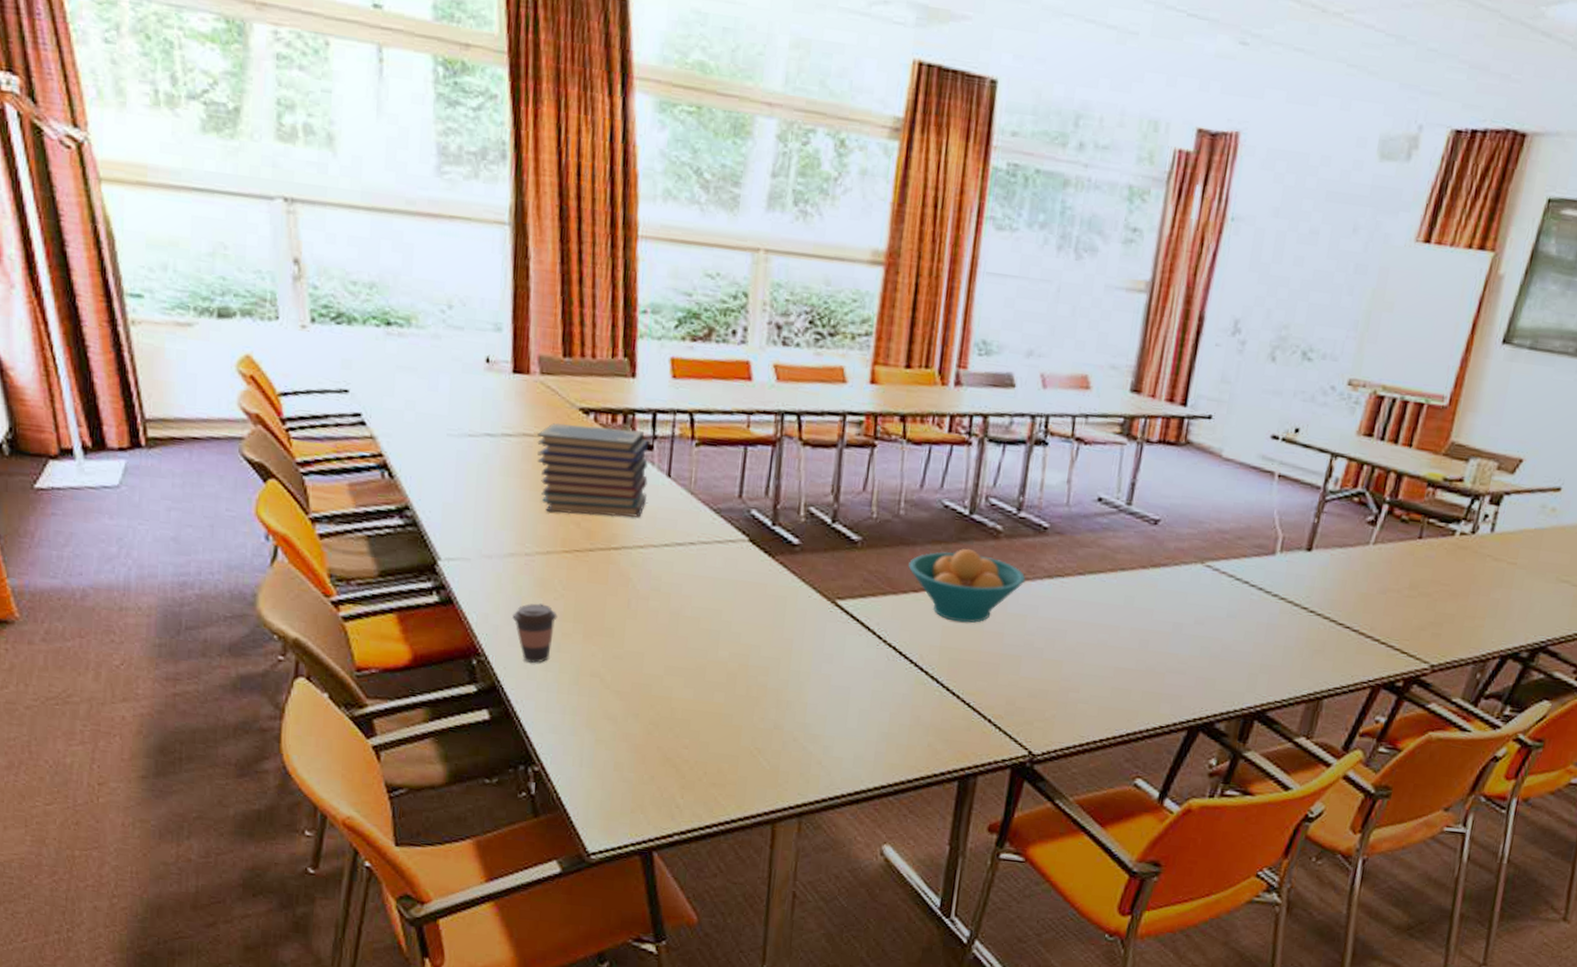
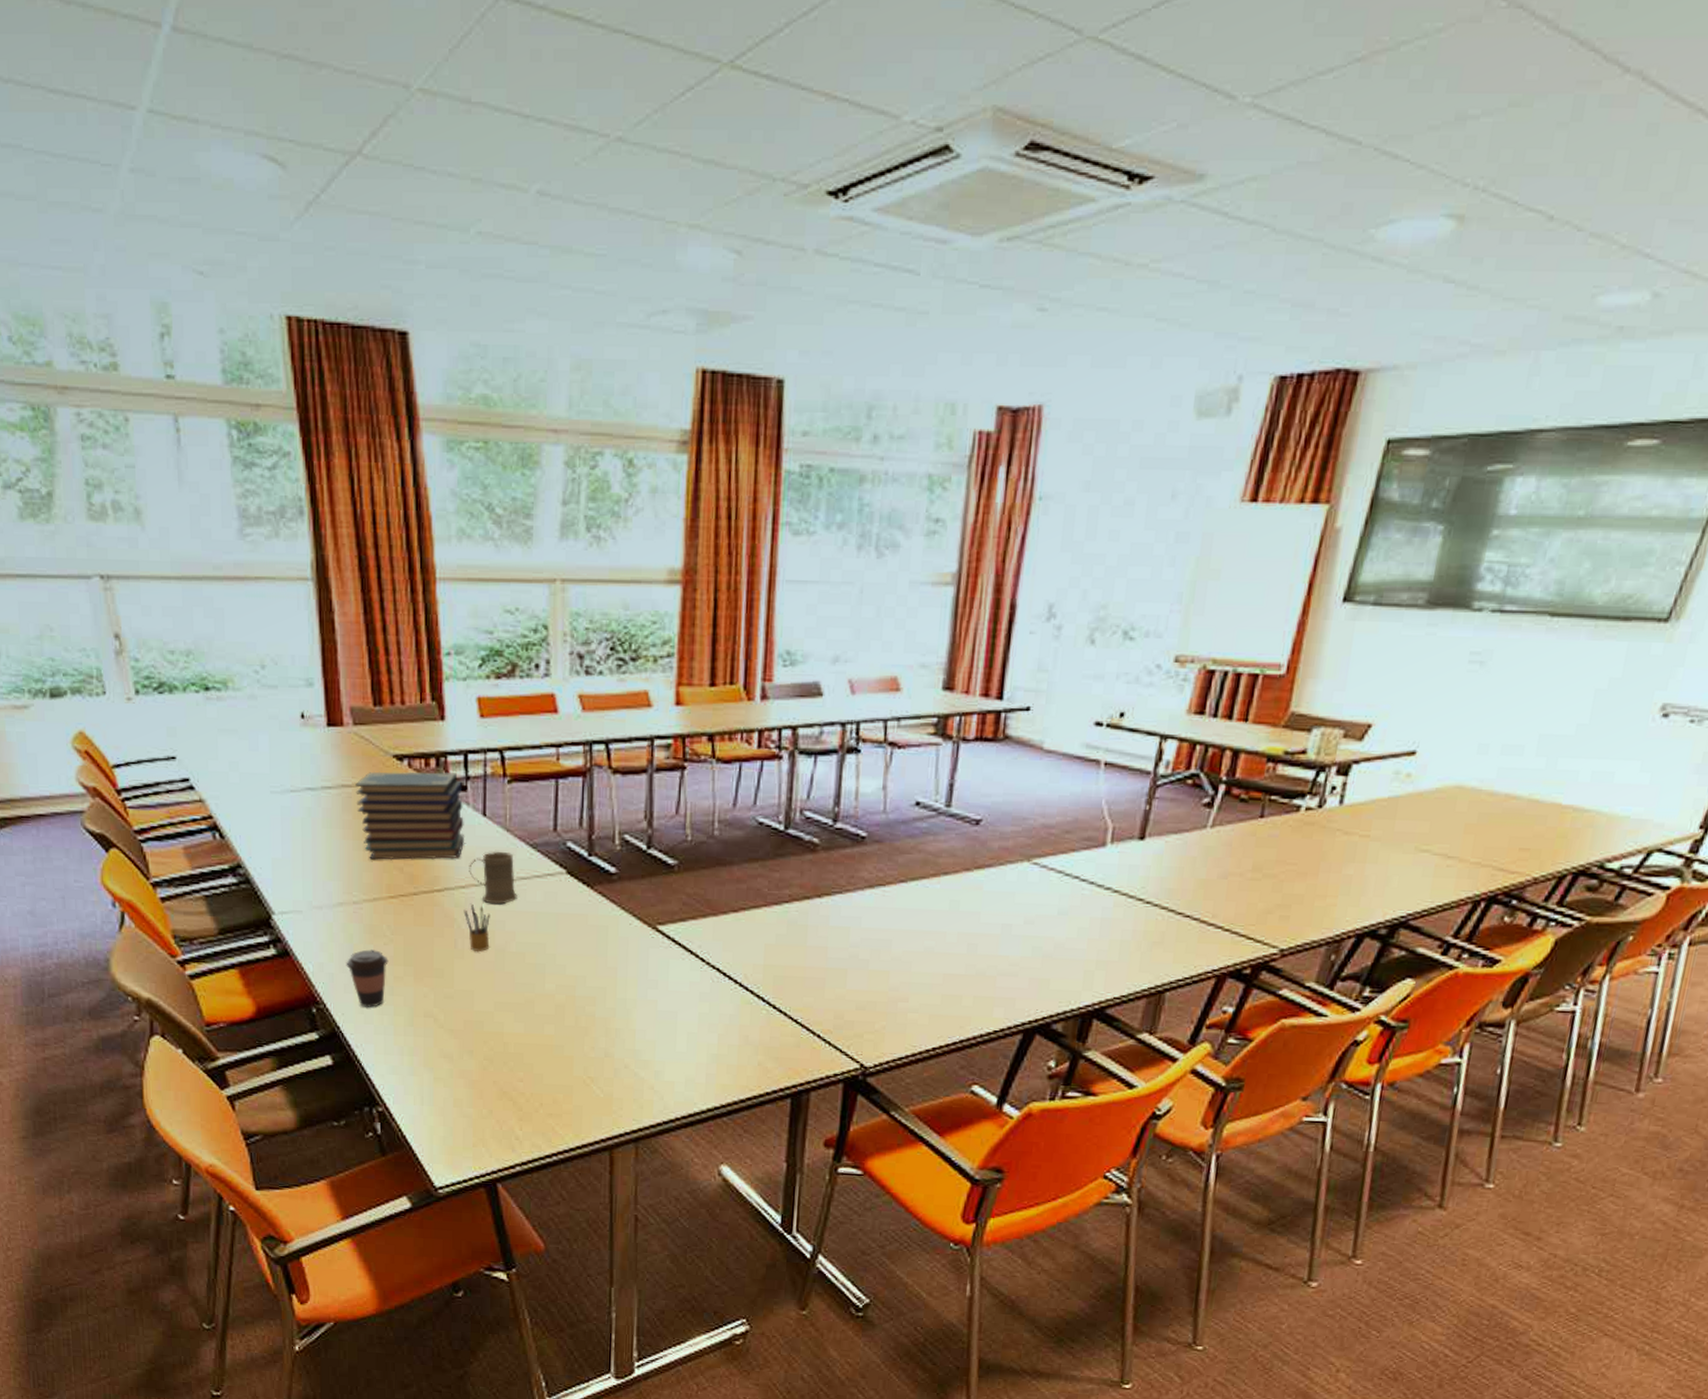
pencil box: none [640,564,667,614] -> present [463,903,490,952]
mug: none [649,513,697,568] -> present [469,852,517,905]
fruit bowl: present [908,548,1026,623] -> none [727,864,846,940]

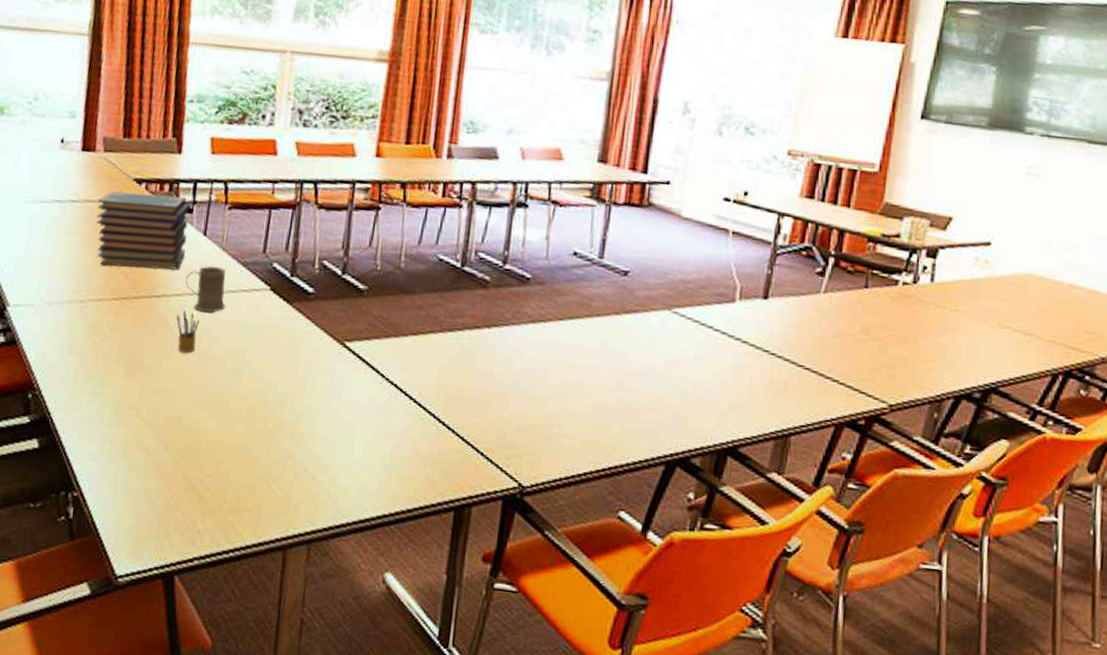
coffee cup: present [346,949,389,1008] -> none [65,344,104,398]

